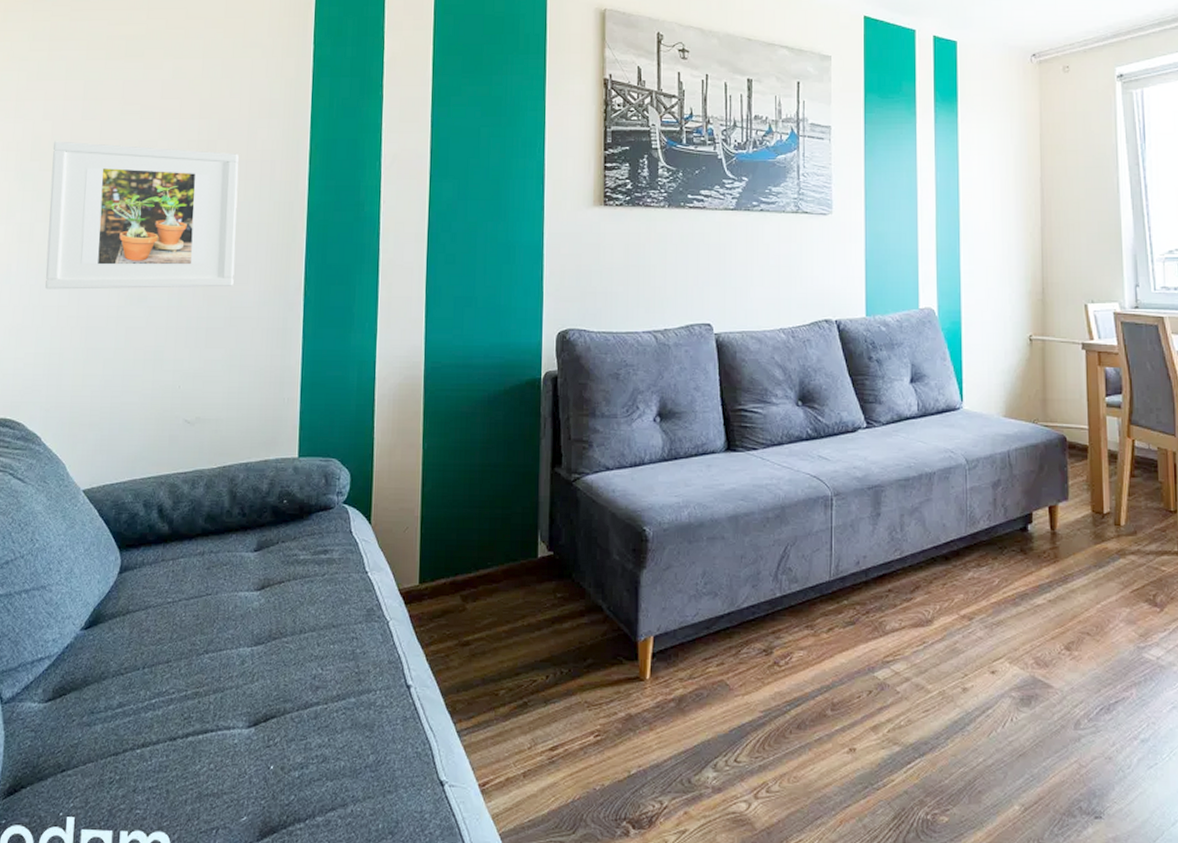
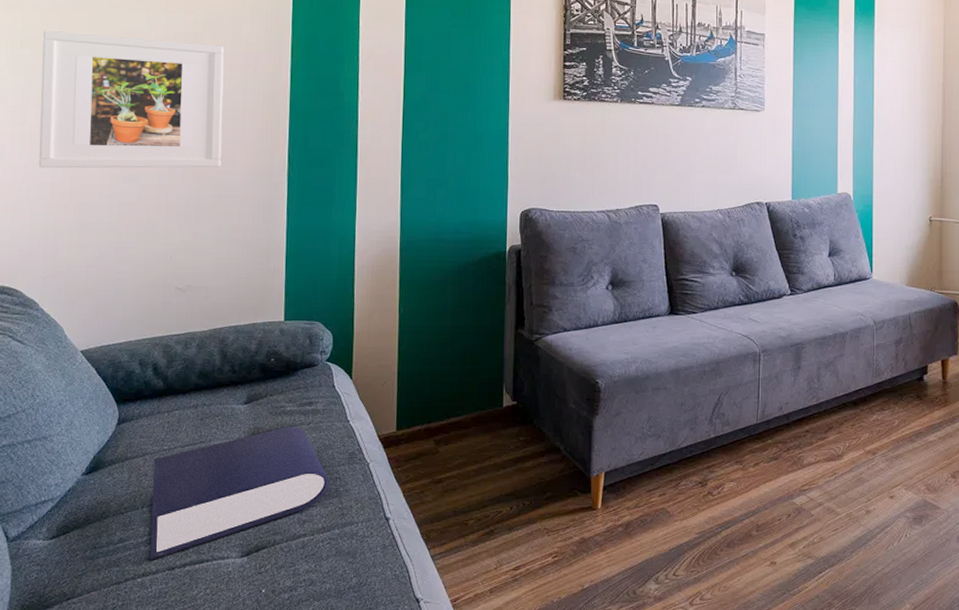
book: none [150,578,345,729] -> present [150,427,330,560]

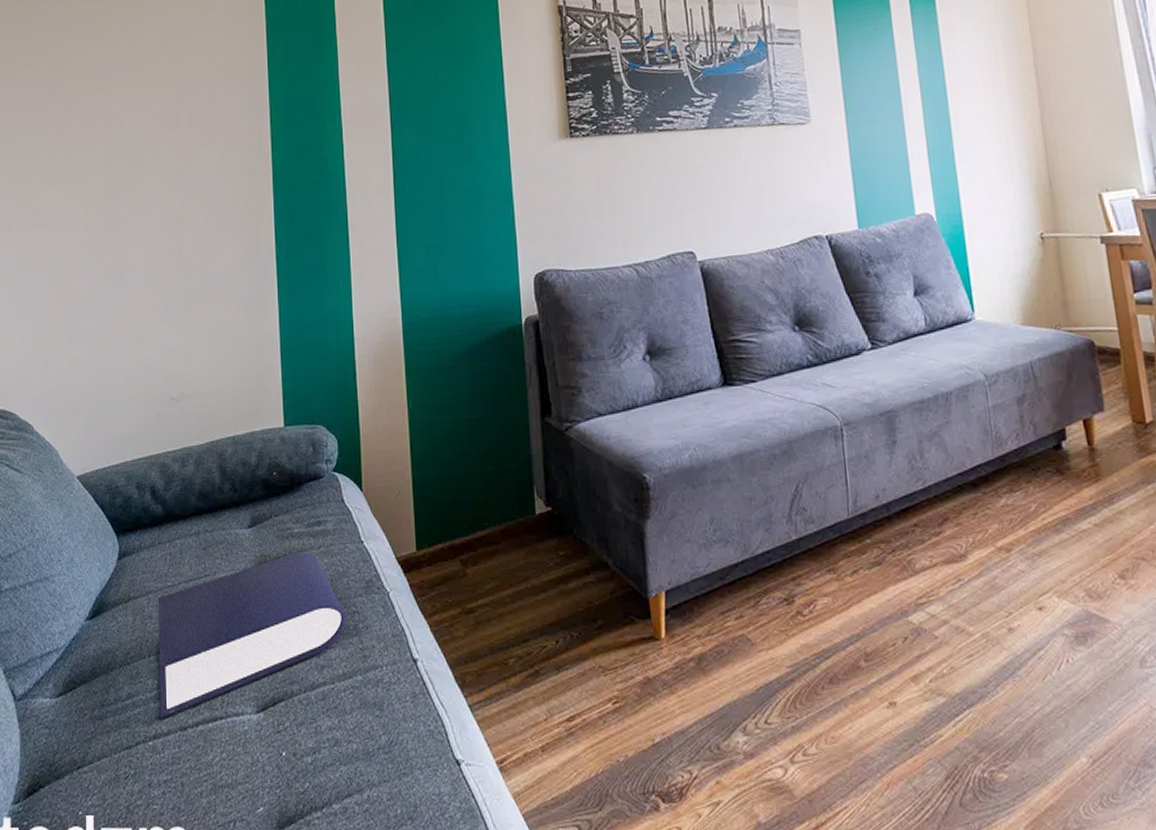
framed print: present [39,30,224,168] -> none [23,121,207,276]

